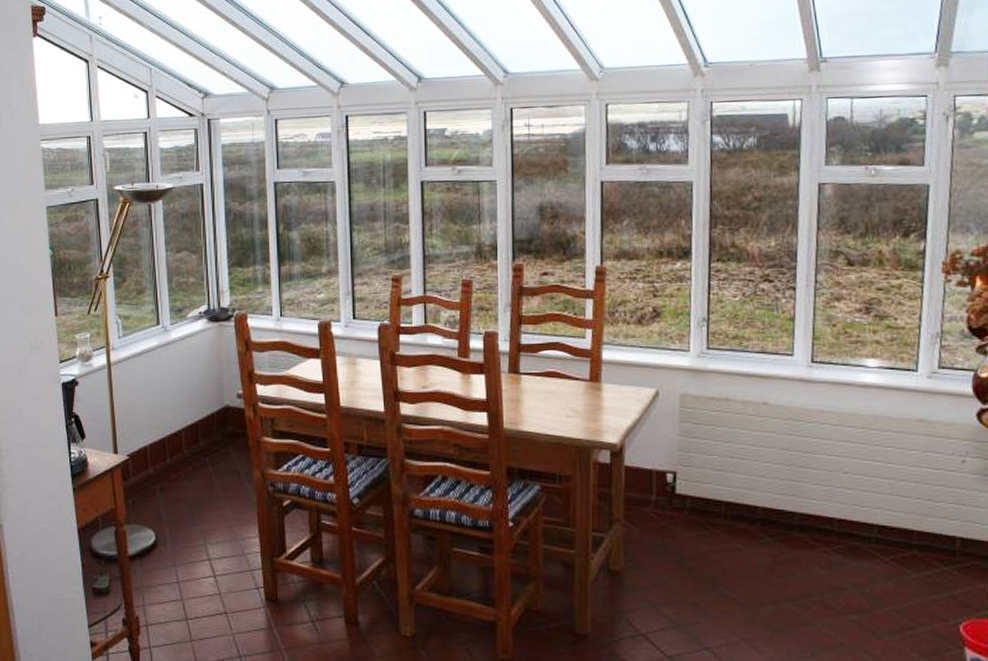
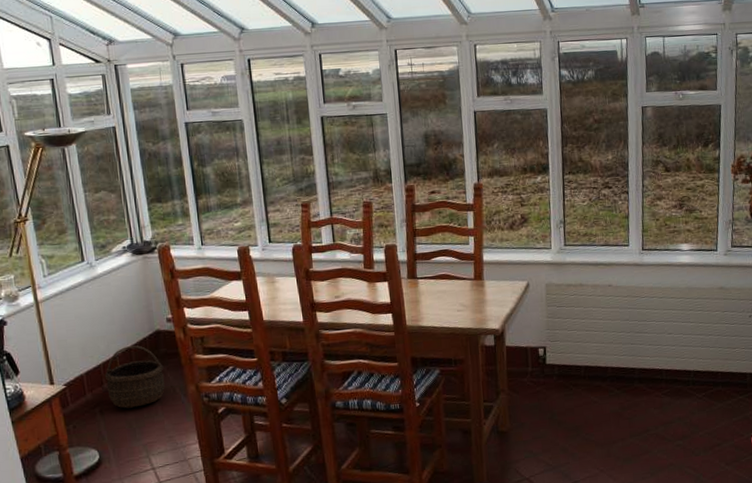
wicker basket: none [168,421,230,489] -> present [104,345,165,408]

